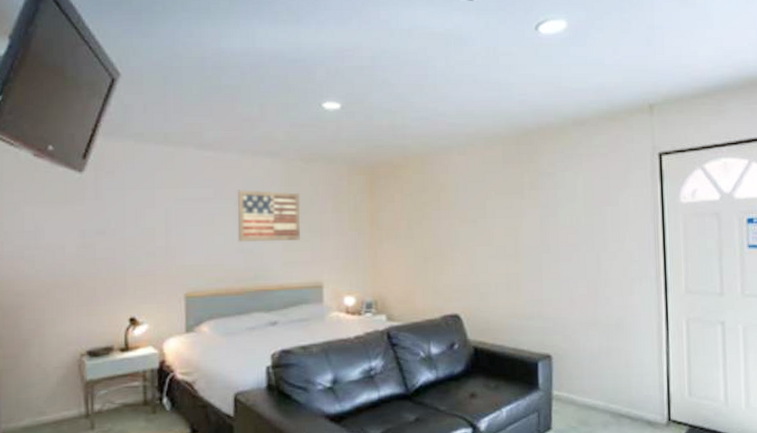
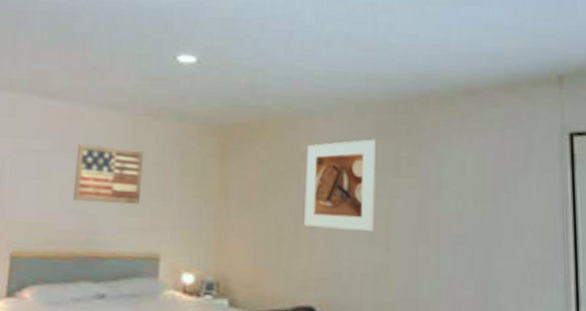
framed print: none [444,168,505,248] -> present [304,139,376,232]

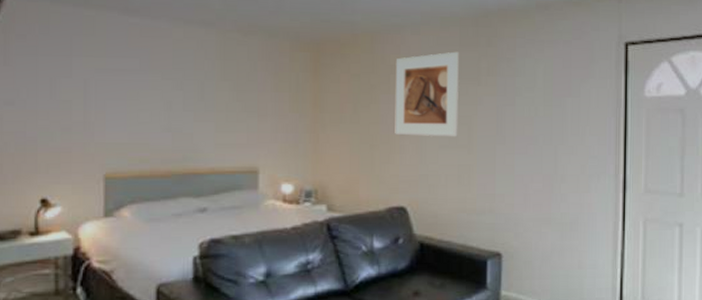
wall art: present [72,144,144,204] -> none [165,62,237,121]

